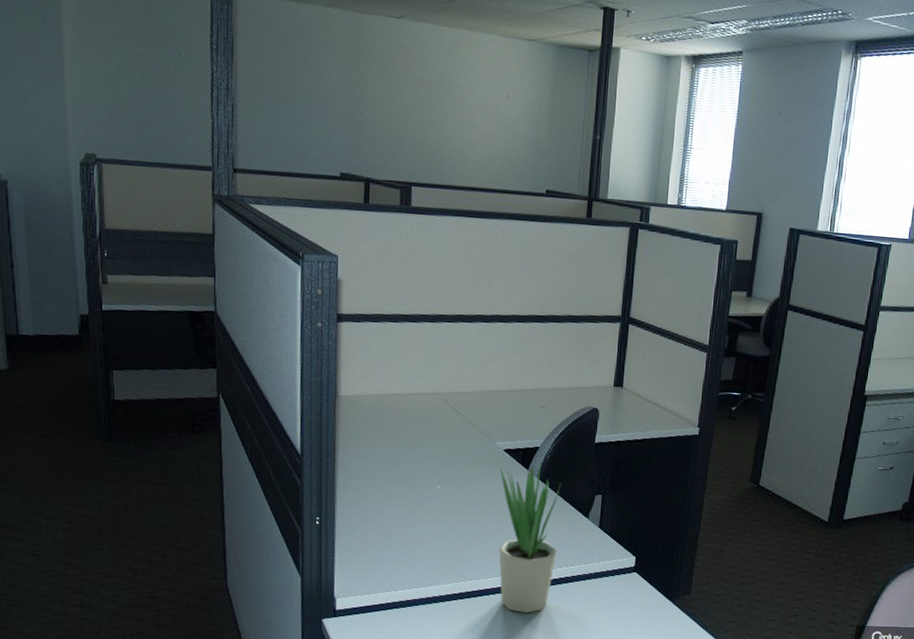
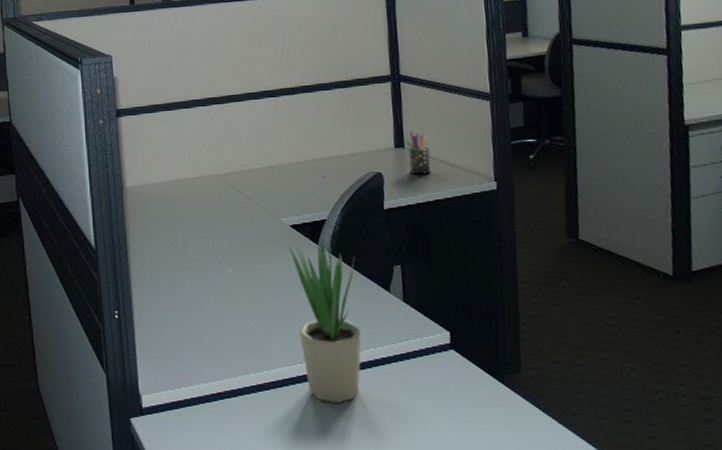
pen holder: none [624,372,645,415] -> present [405,131,431,175]

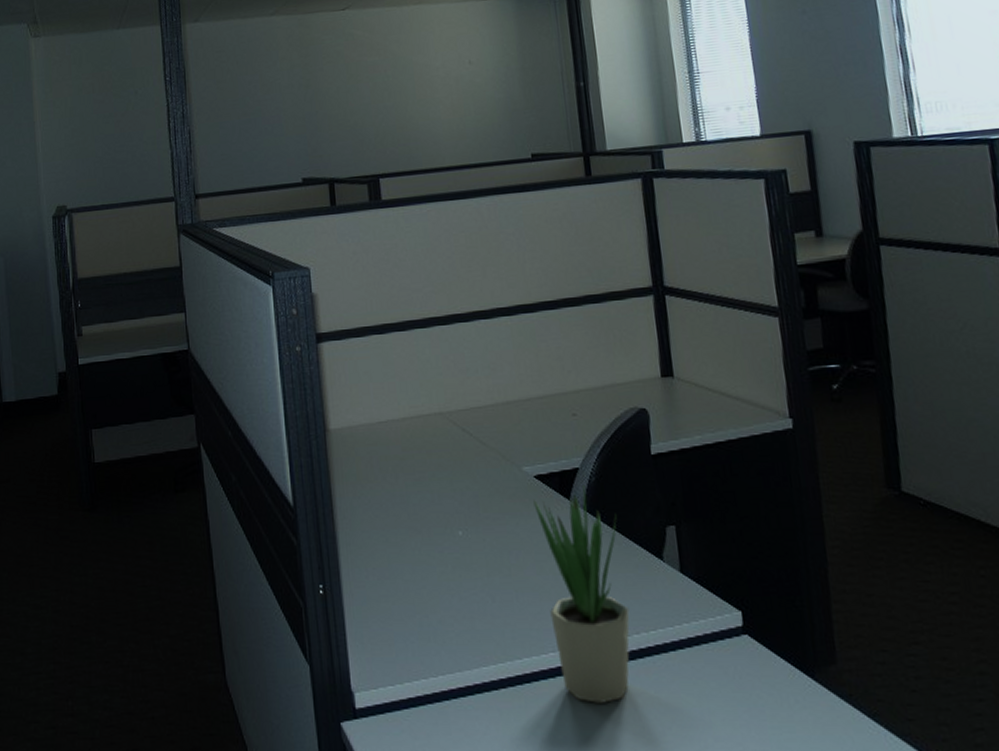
pen holder: present [405,131,431,175] -> none [674,355,709,411]

